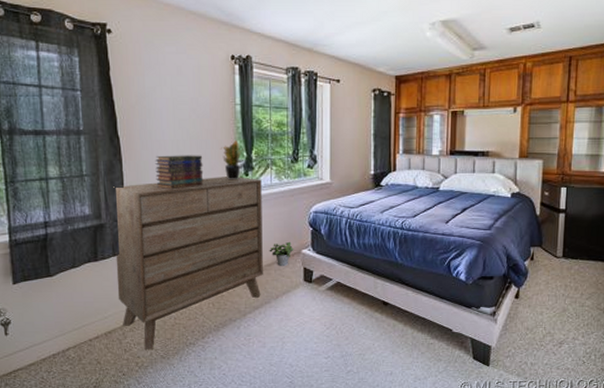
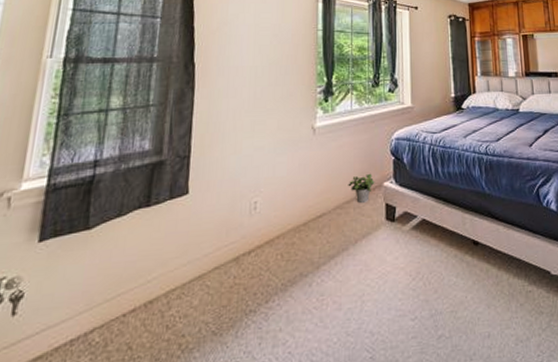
dresser: present [113,176,263,351] -> none [167,103,342,326]
book stack: present [155,155,204,190] -> none [228,81,282,119]
potted plant: present [221,140,244,180] -> none [301,65,325,107]

